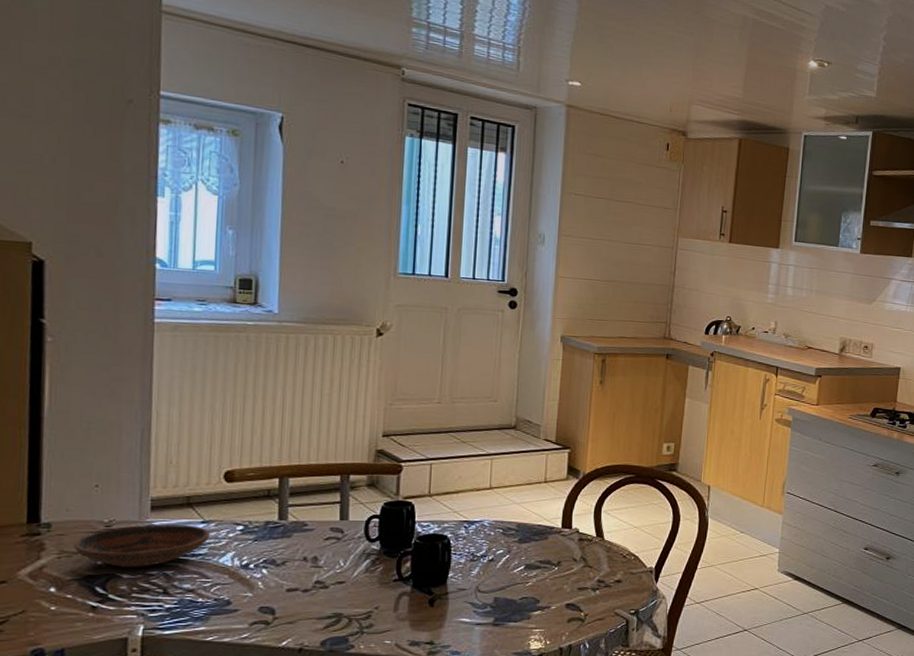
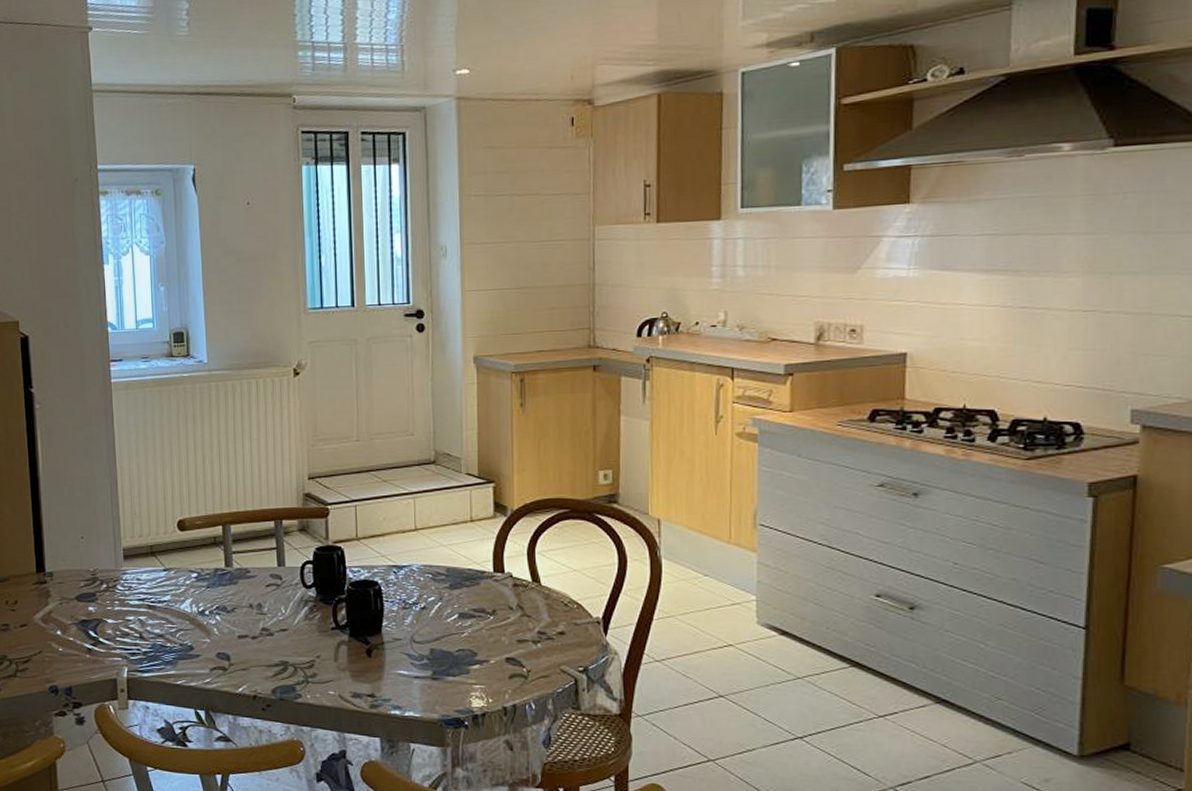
bowl: present [73,524,211,567] -> none [70,572,172,613]

